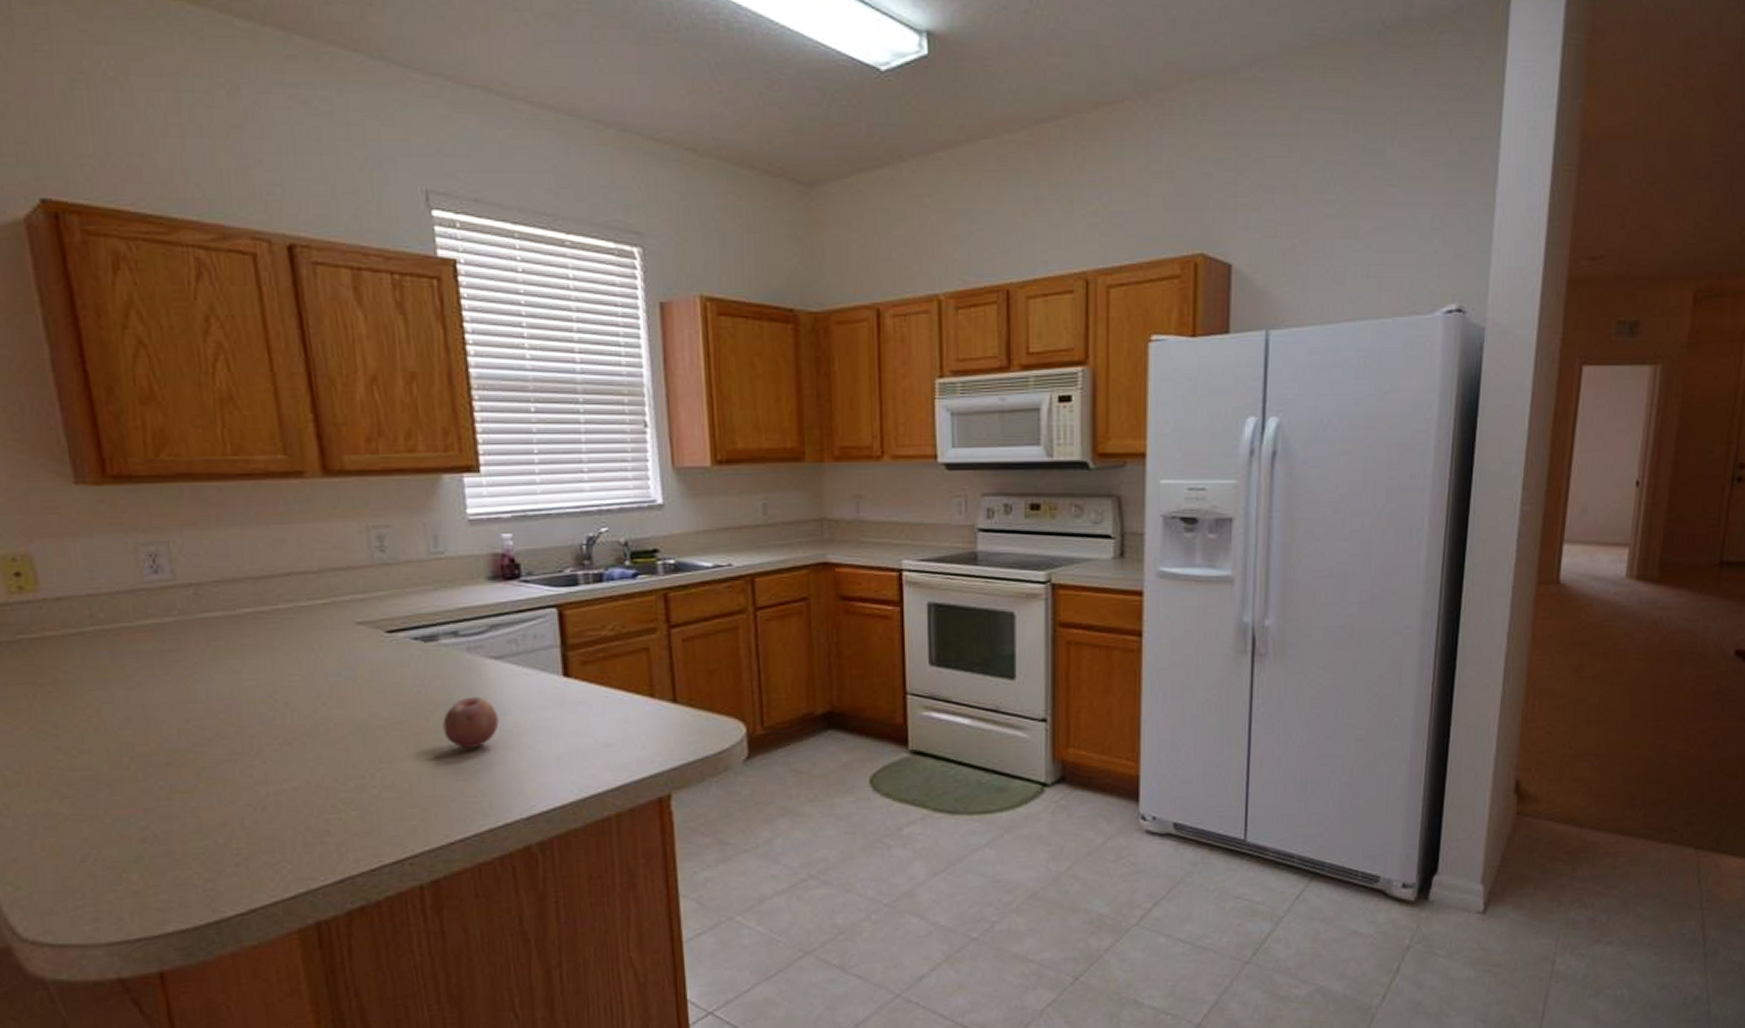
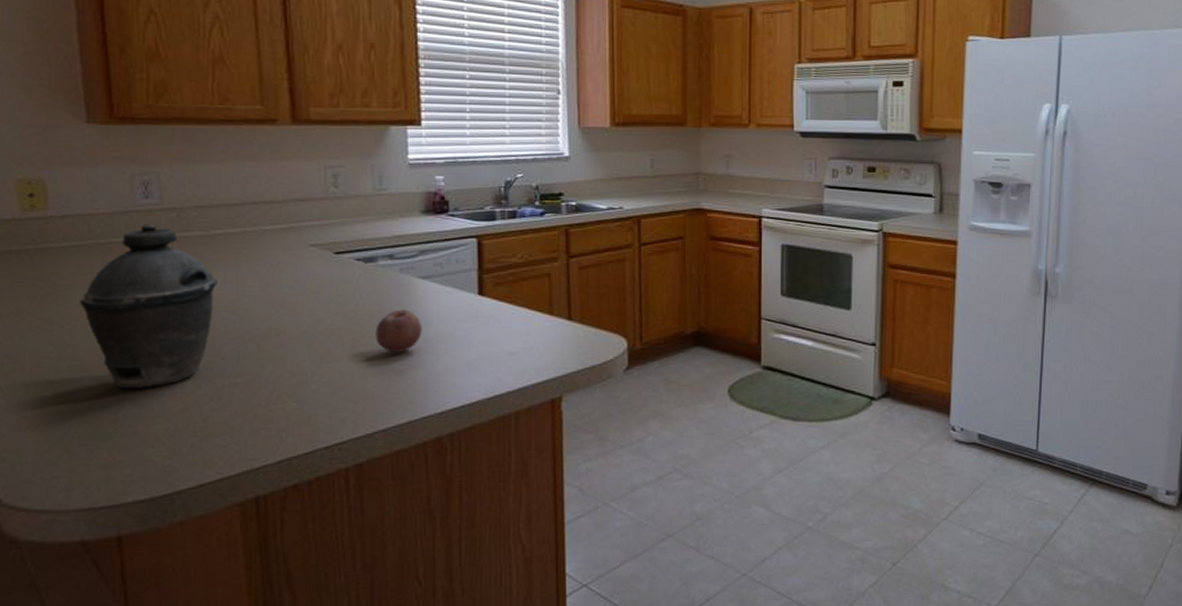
kettle: none [88,604,250,802] -> present [80,224,217,389]

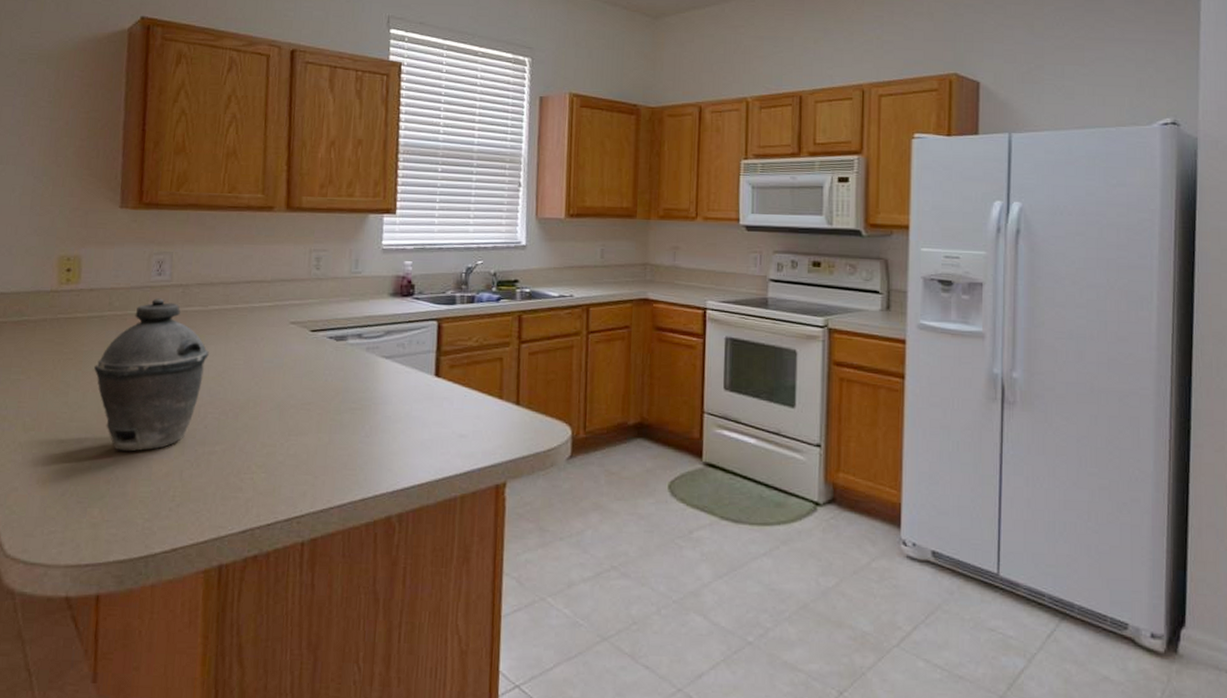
fruit: present [375,309,422,352] -> none [339,387,382,429]

